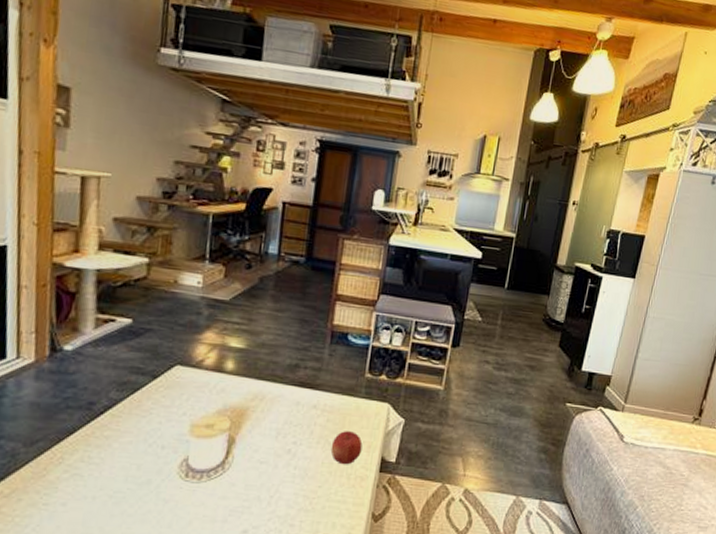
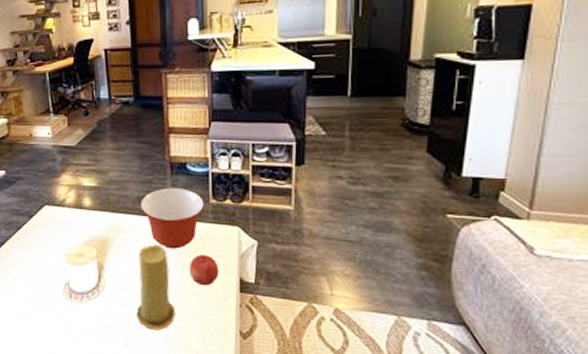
candle: none [263,417,311,514] -> present [136,244,176,330]
mixing bowl: none [291,357,359,424] -> present [140,187,204,249]

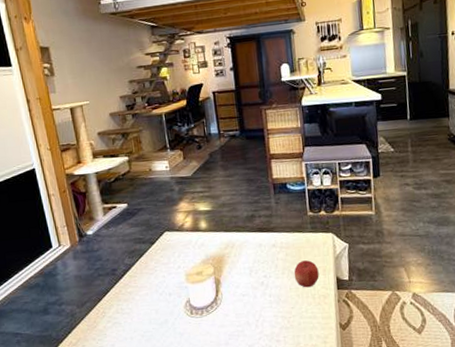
candle: present [136,244,176,330] -> none [250,256,285,334]
mixing bowl: present [140,187,204,249] -> none [250,204,303,259]

